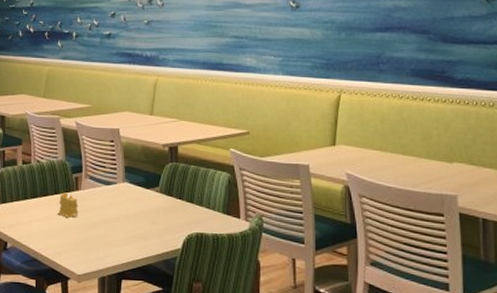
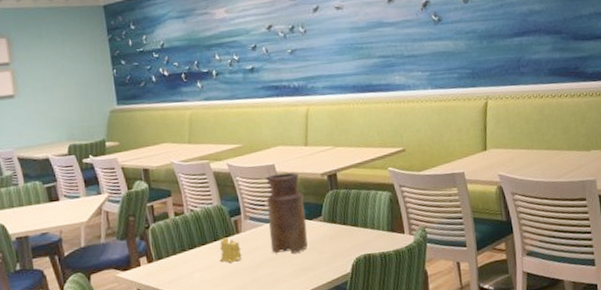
vase: none [106,138,143,219] -> present [267,172,308,254]

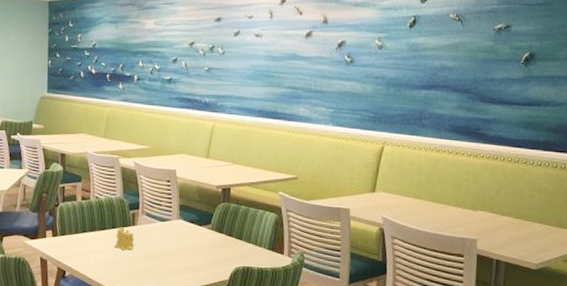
vase: present [267,172,308,254] -> none [160,178,197,253]

